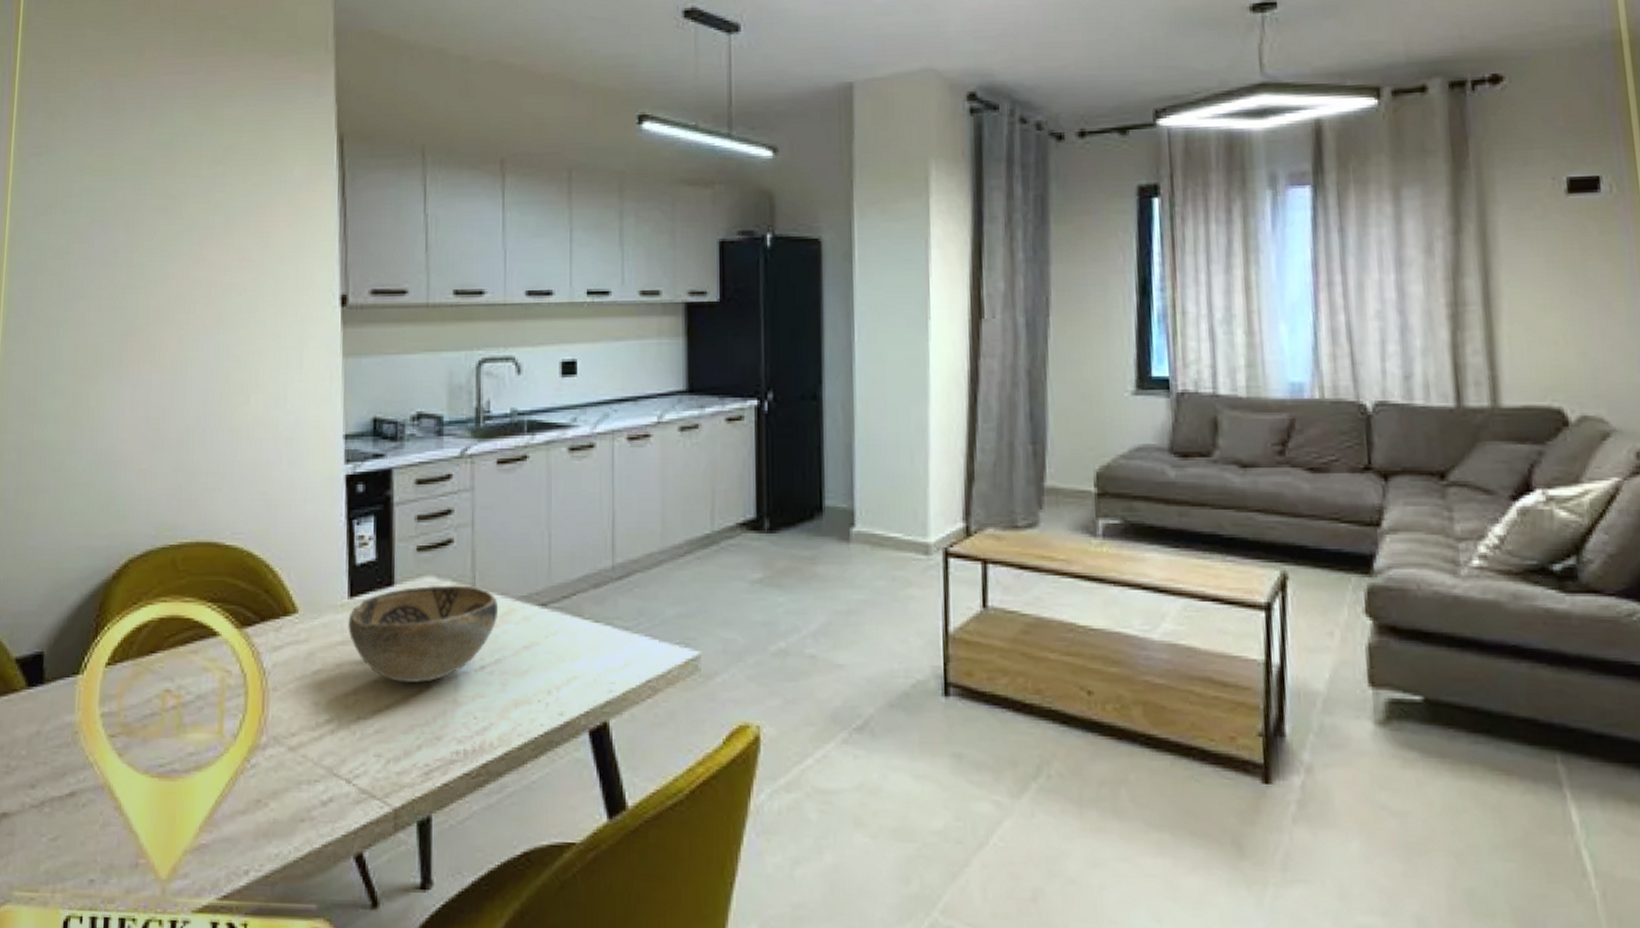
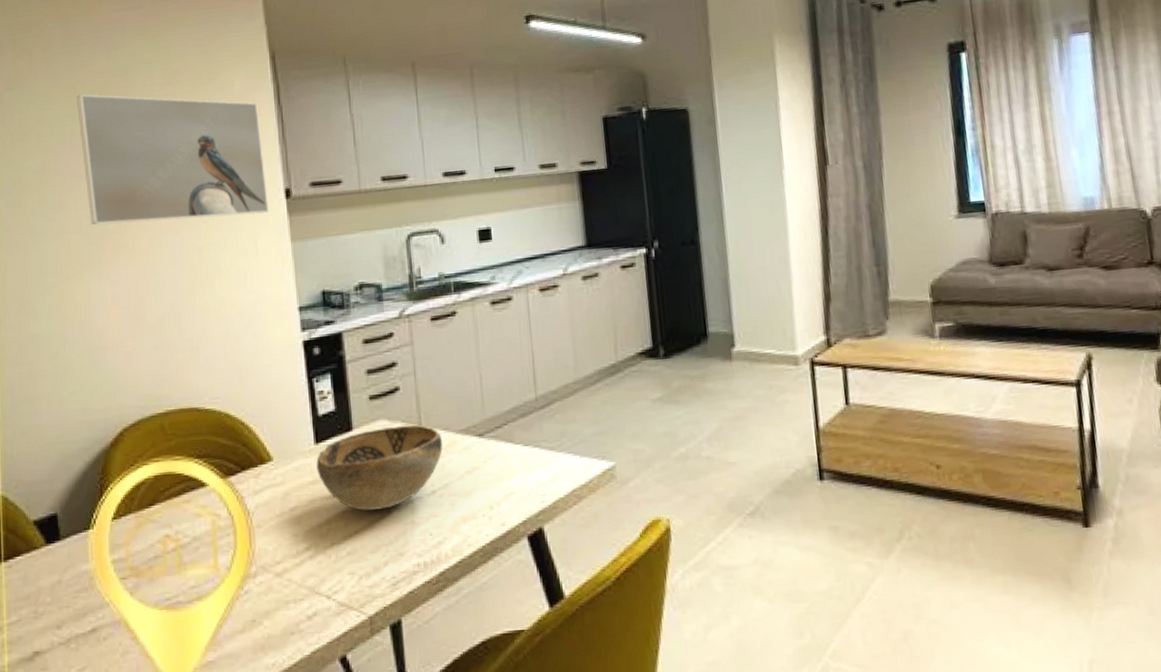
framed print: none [112,167,321,323] -> present [77,94,269,225]

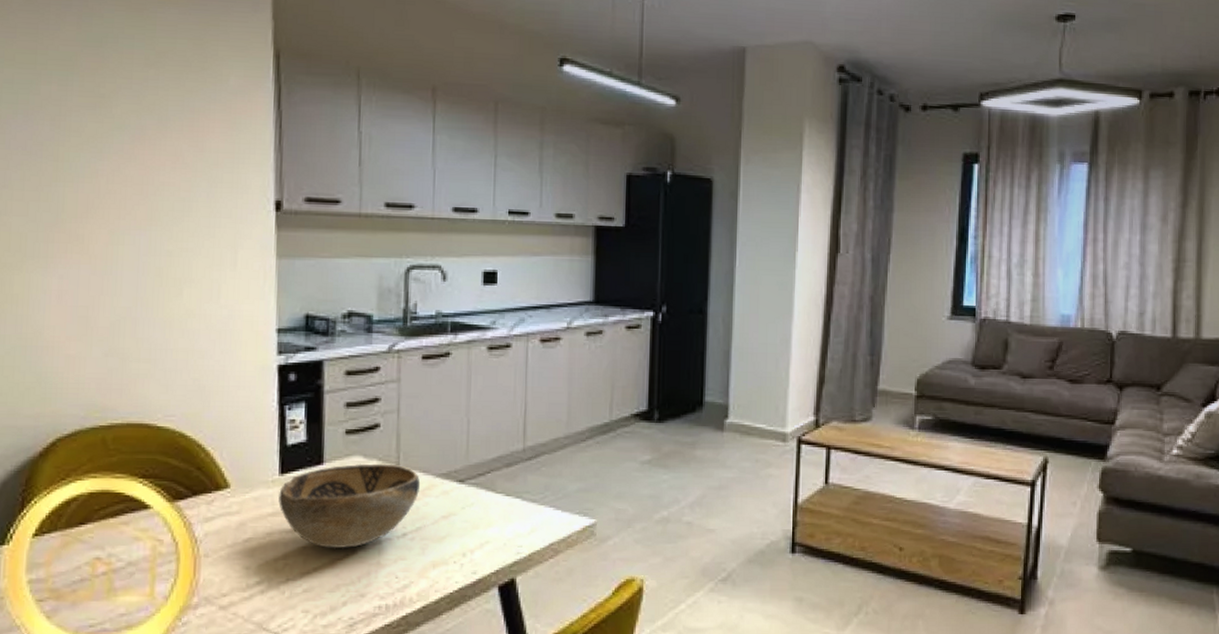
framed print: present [77,94,269,225] -> none [36,61,256,225]

